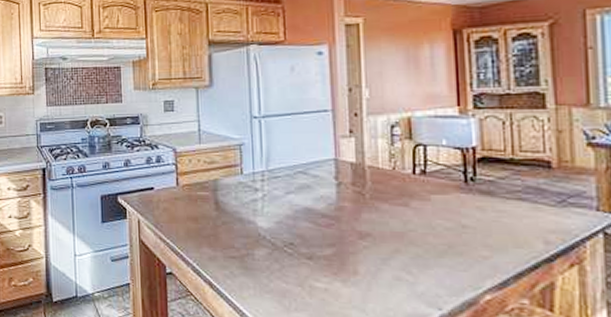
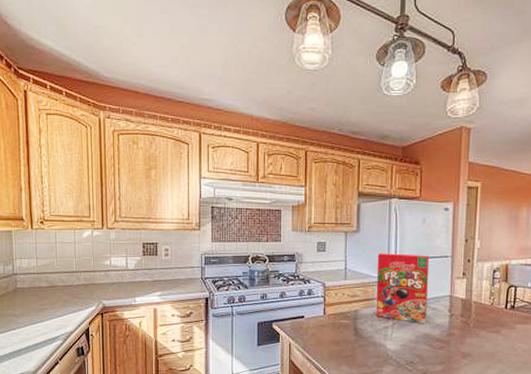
cereal box: none [237,109,307,196] -> present [376,253,430,324]

